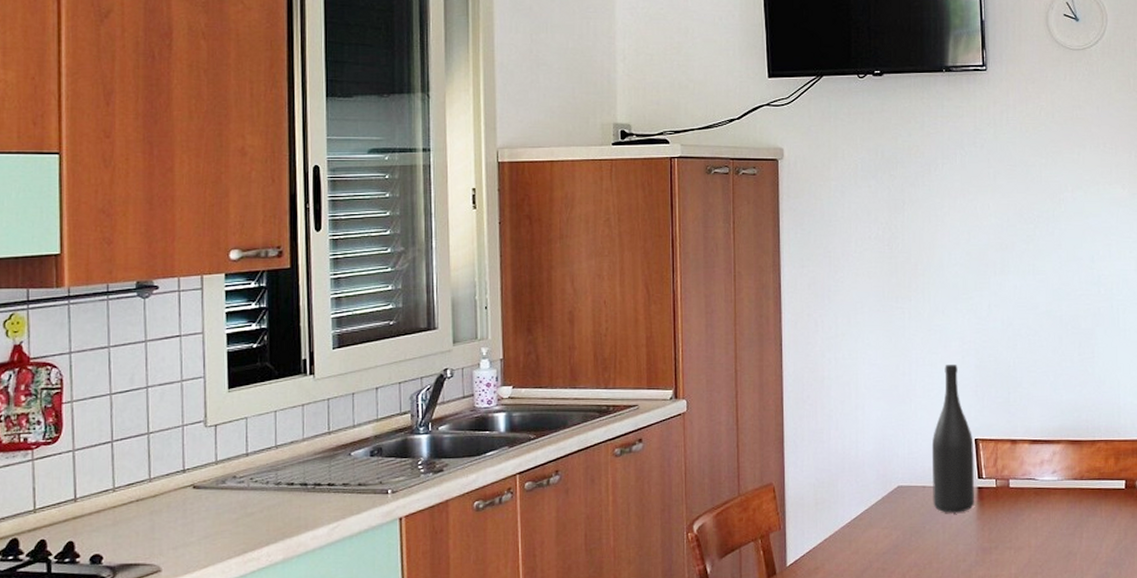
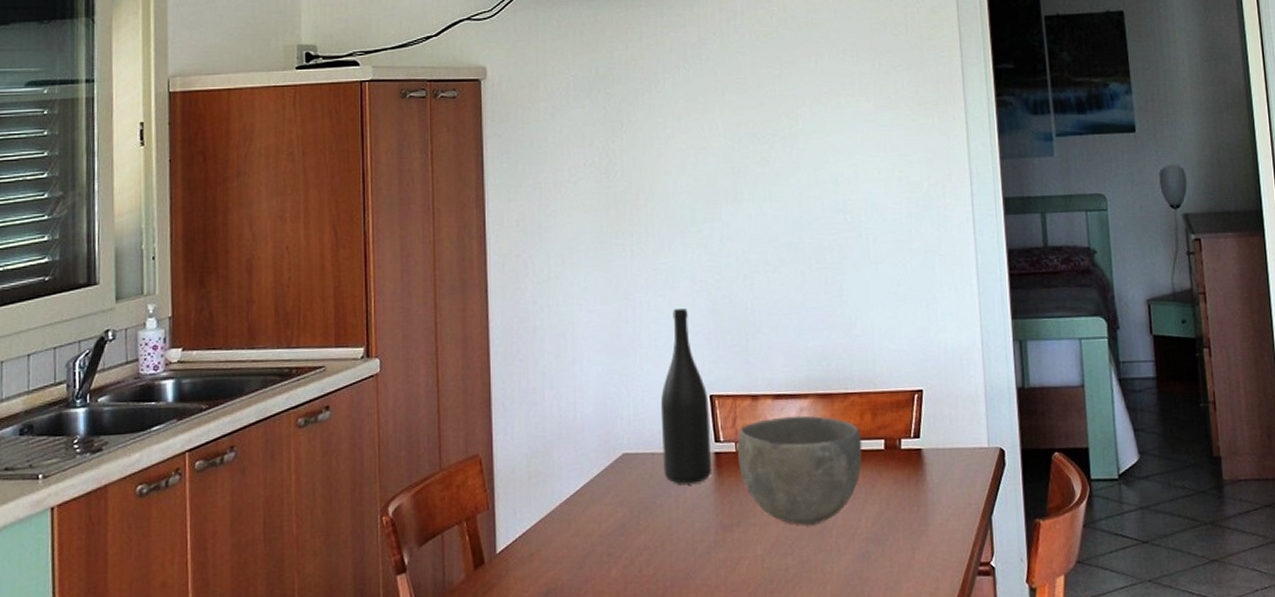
bowl: none [998,458,1106,550] -> present [737,415,863,526]

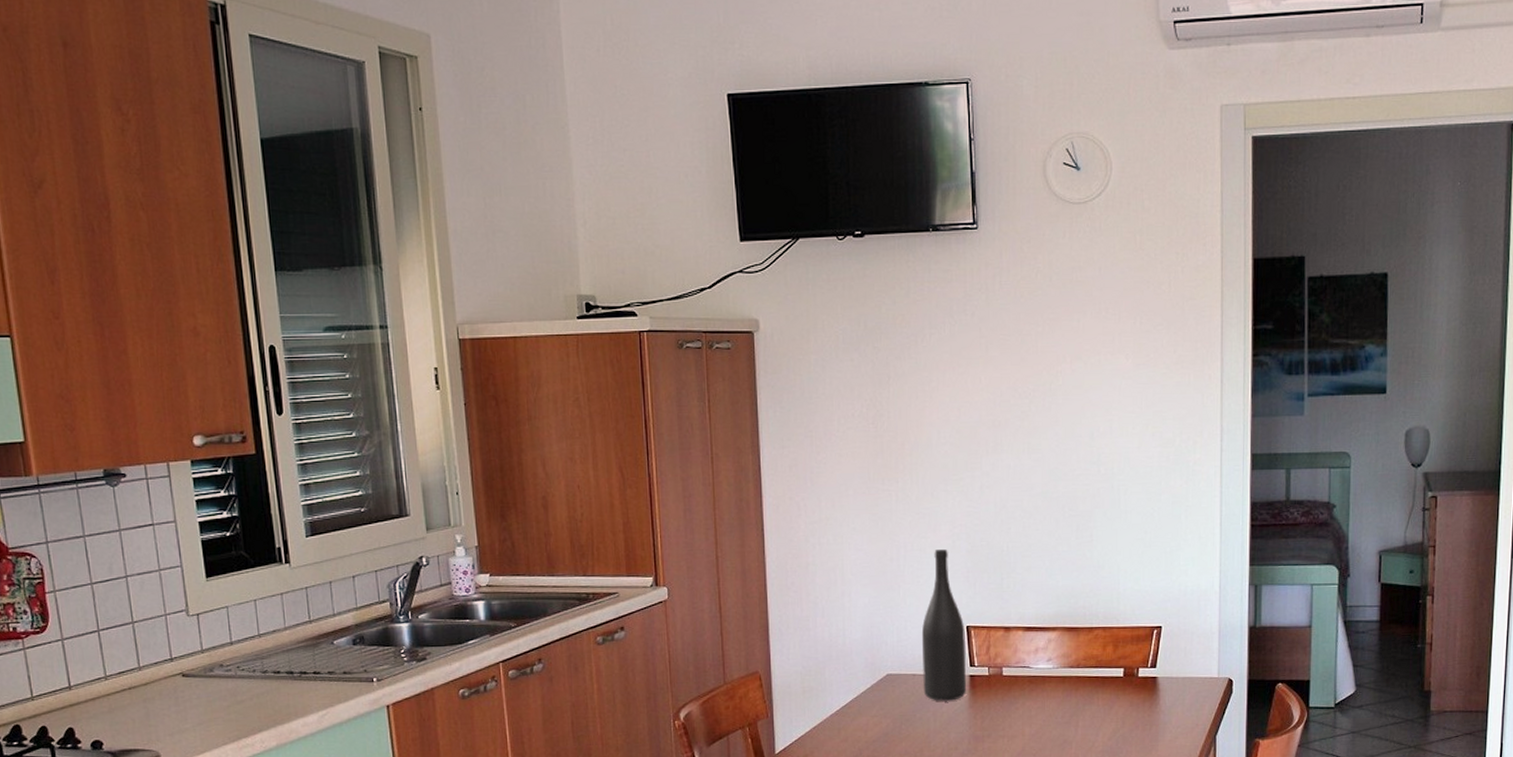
bowl: present [737,415,863,526] -> none [990,646,1103,739]

